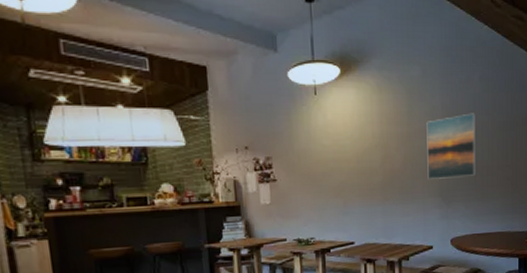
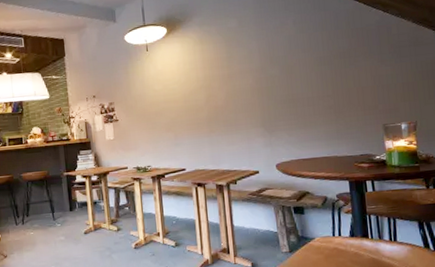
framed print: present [426,113,477,179] -> none [245,52,297,113]

